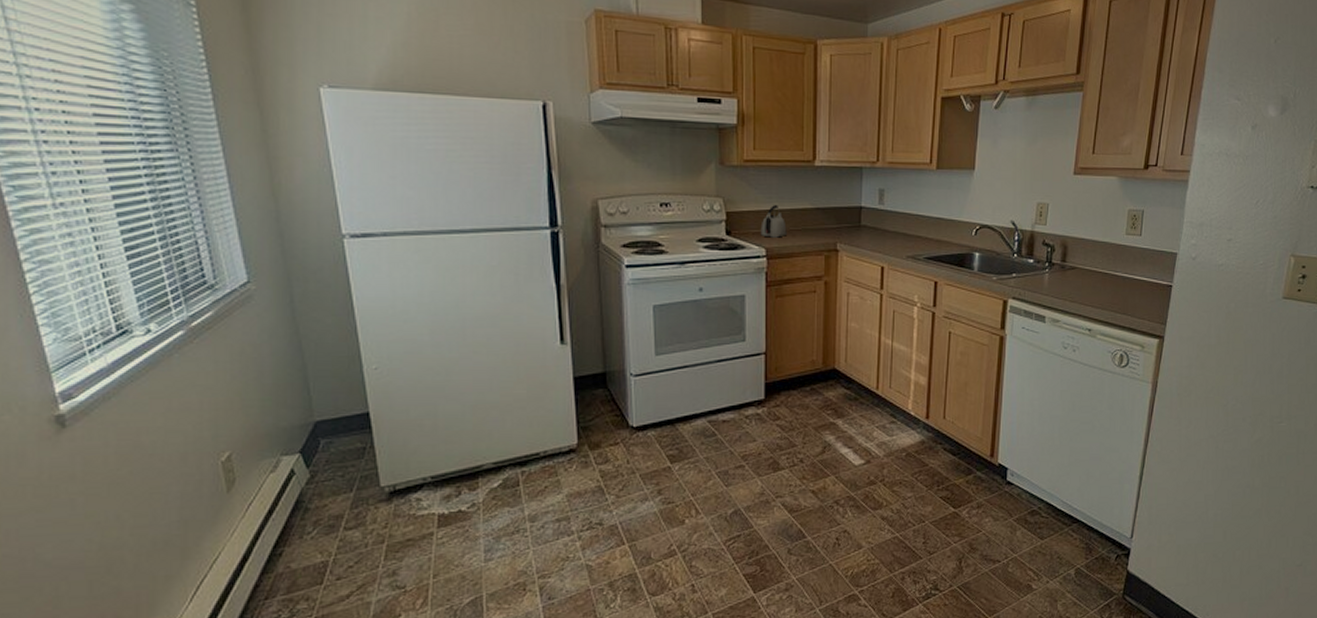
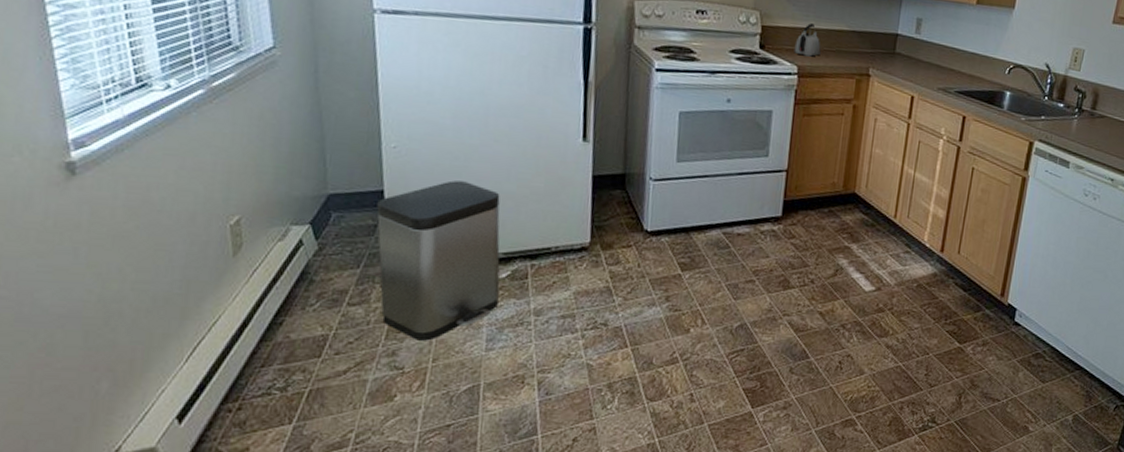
pedal bin: none [364,396,493,558] -> present [376,180,500,341]

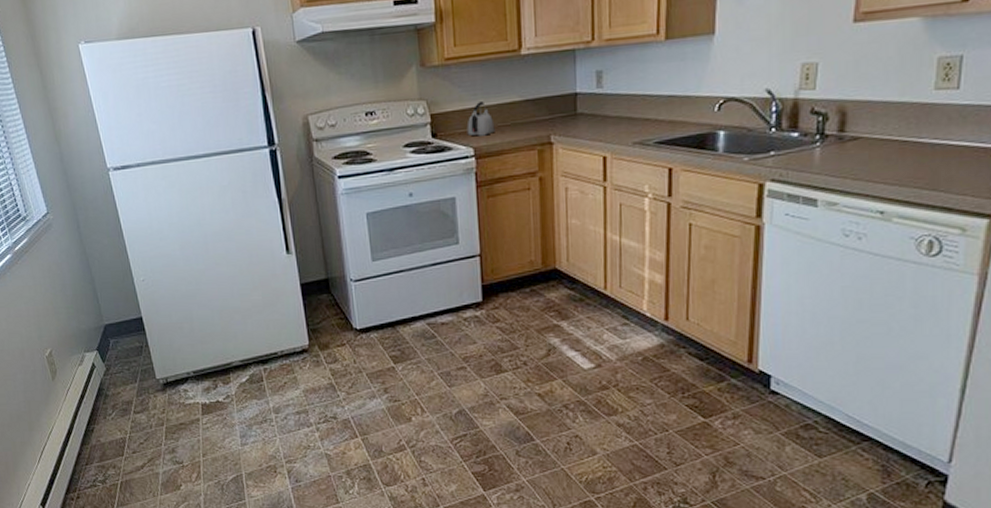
pedal bin: present [376,180,500,341] -> none [139,302,244,439]

